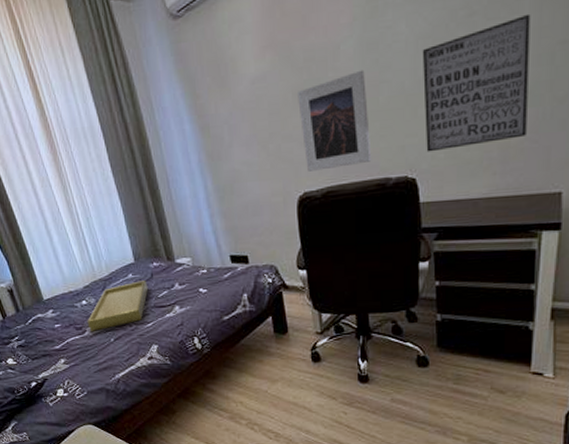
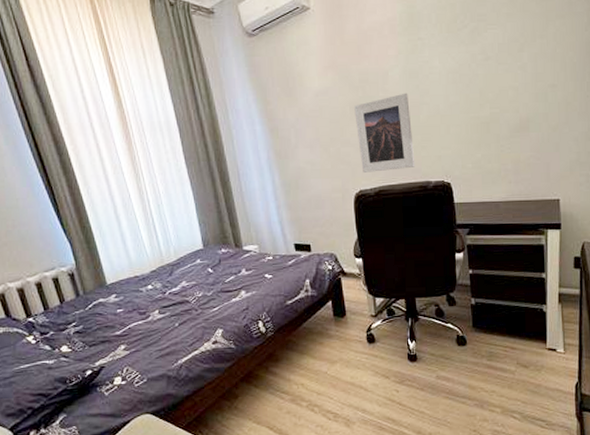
tray: present [87,280,149,331] -> none [152,266,216,316]
wall art: present [422,13,531,152] -> none [452,63,531,162]

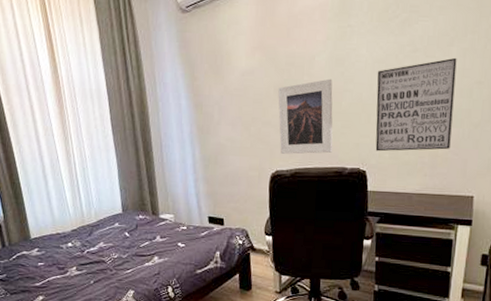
wall art: none [452,63,531,162] -> present [375,57,457,152]

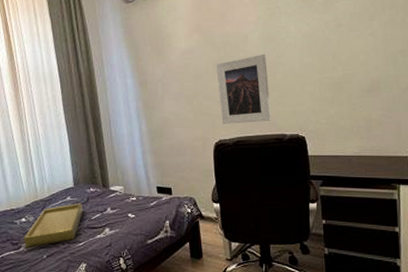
tray: none [70,230,132,272] -> present [23,203,84,247]
wall art: present [375,57,457,152] -> none [306,30,383,118]

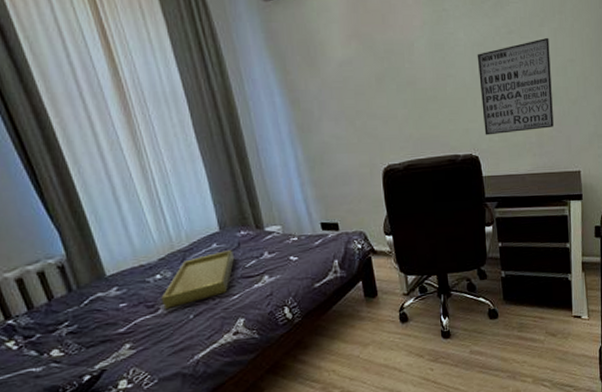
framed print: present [216,54,272,124] -> none [380,64,444,147]
wall art: none [306,30,383,118] -> present [477,37,554,135]

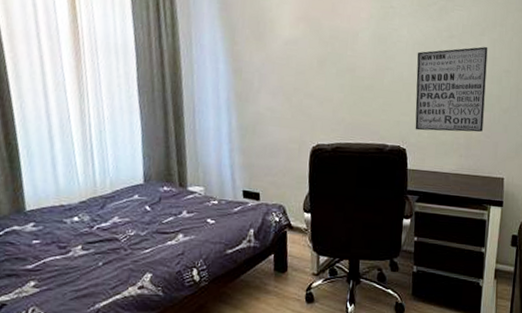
tray: present [161,250,235,309] -> none [74,203,154,252]

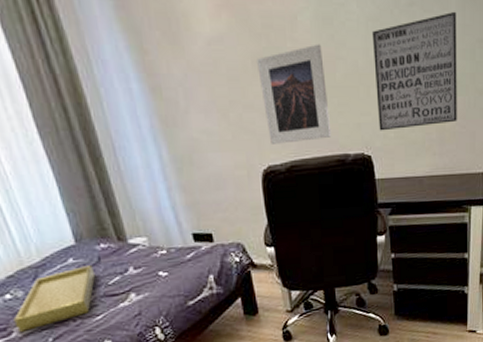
tray: none [74,203,154,252] -> present [13,265,96,332]
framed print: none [321,55,375,130] -> present [257,44,332,144]

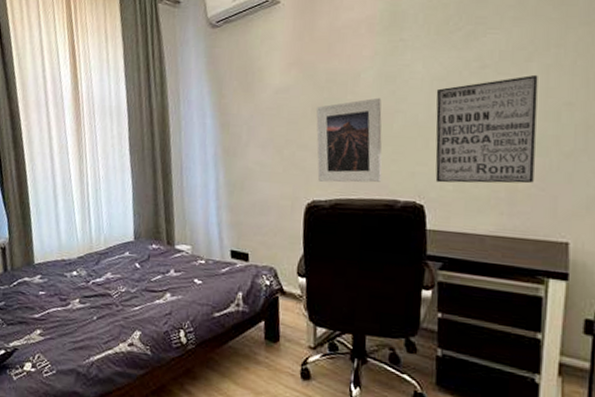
tray: present [13,265,96,332] -> none [73,260,143,306]

